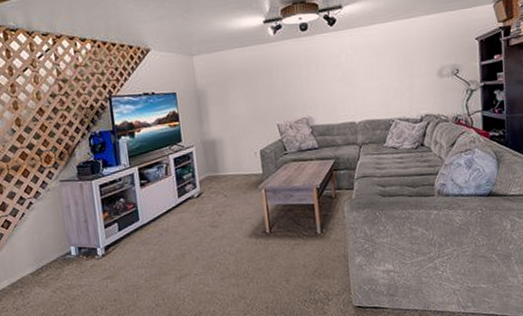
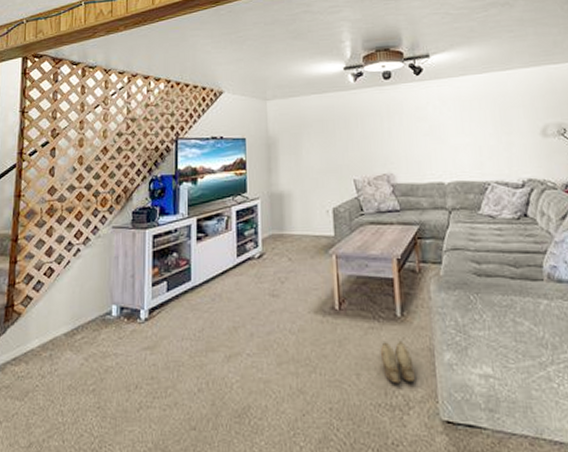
slippers: none [304,252,334,284] -> present [380,342,416,383]

